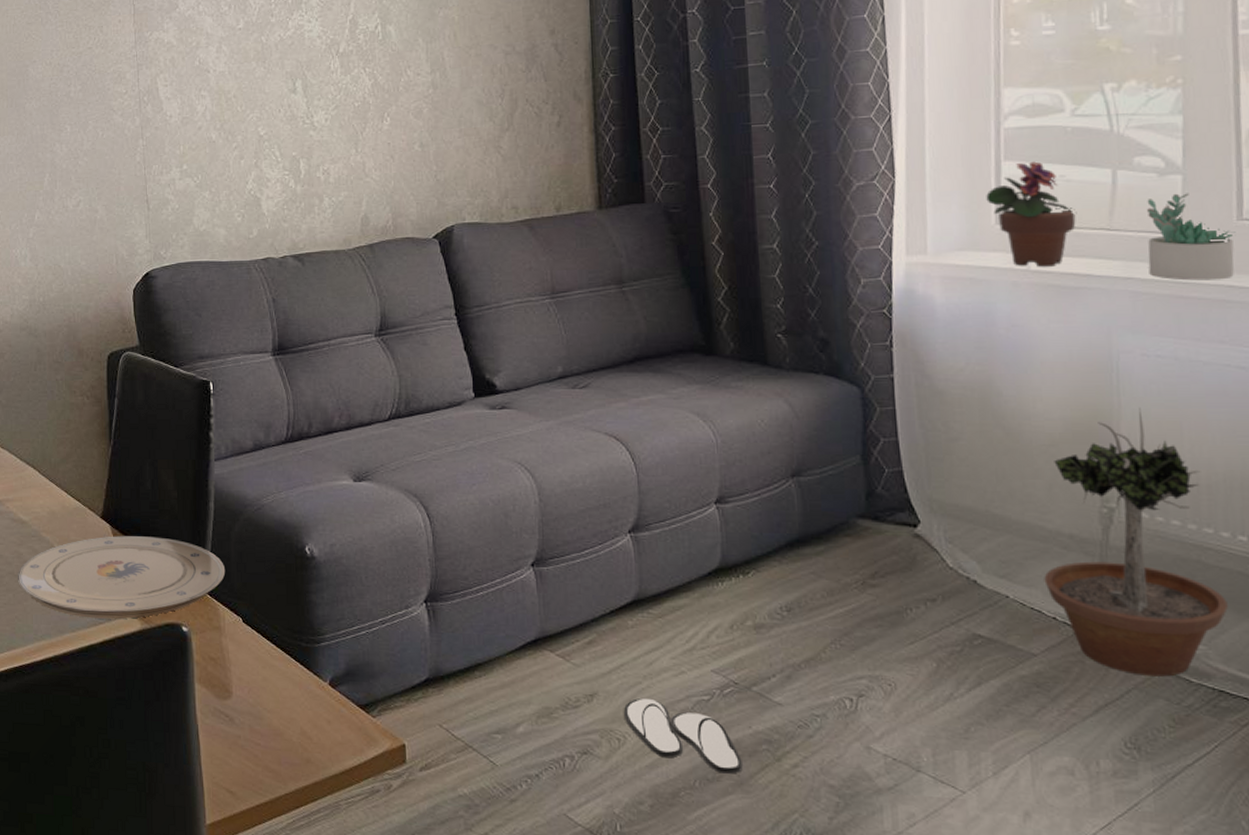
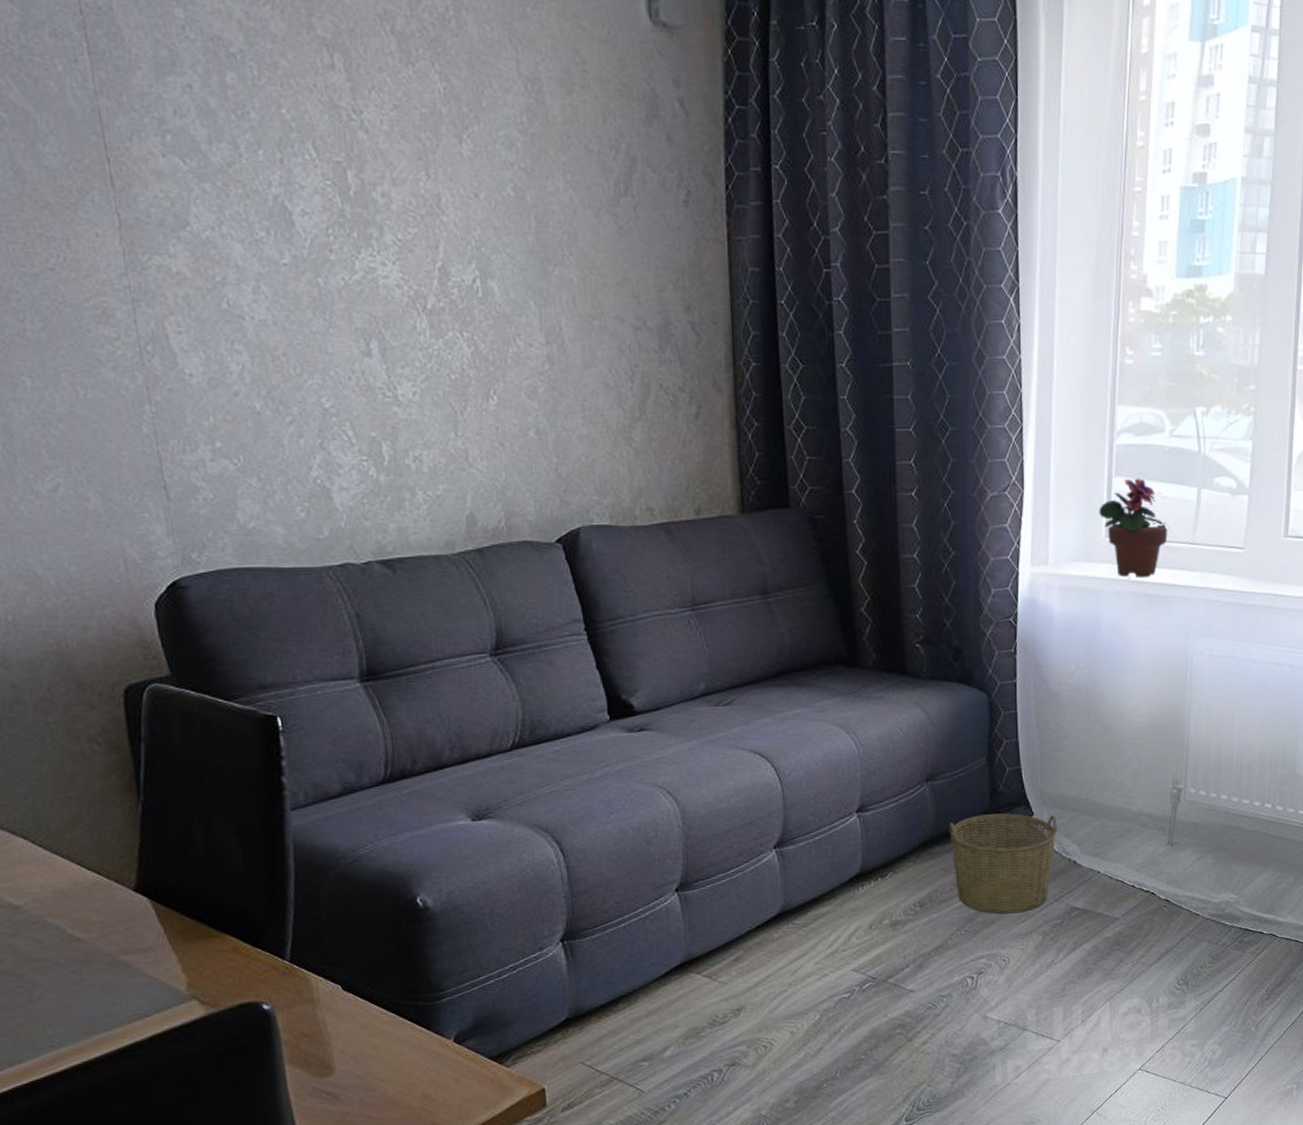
plate: present [17,536,226,620] -> none [13,906,316,1013]
slippers: present [624,698,743,774] -> none [770,1004,879,1061]
basket: none [818,518,951,633] -> present [948,813,1057,914]
potted tree: present [1044,407,1228,677] -> none [1127,701,1255,925]
succulent plant: present [1147,193,1236,281] -> none [1219,512,1282,590]

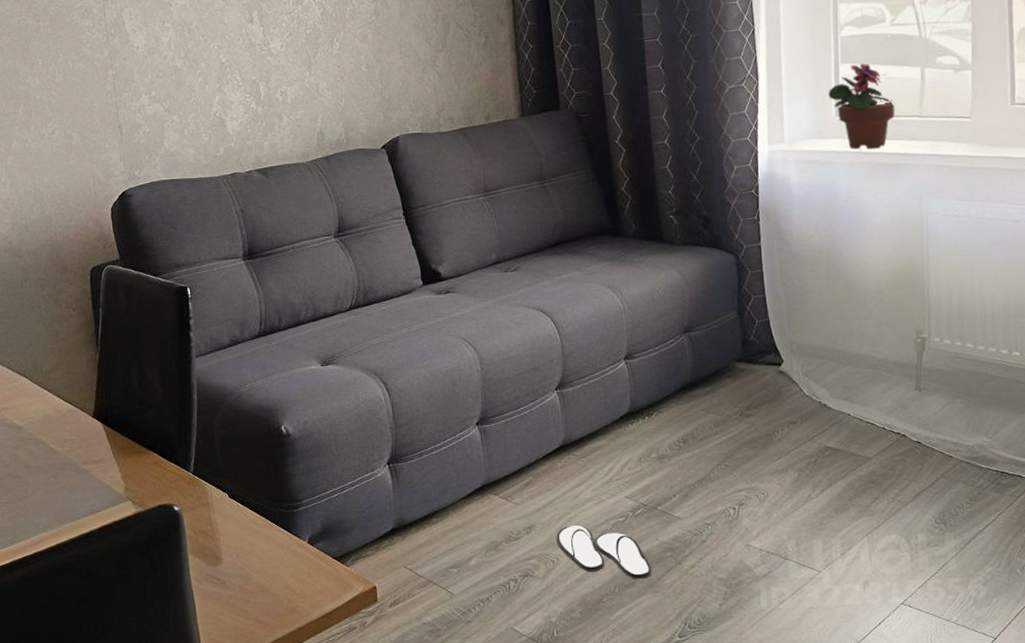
slippers: none [770,1004,879,1061] -> present [557,525,652,579]
basket: present [948,813,1057,914] -> none [705,360,806,451]

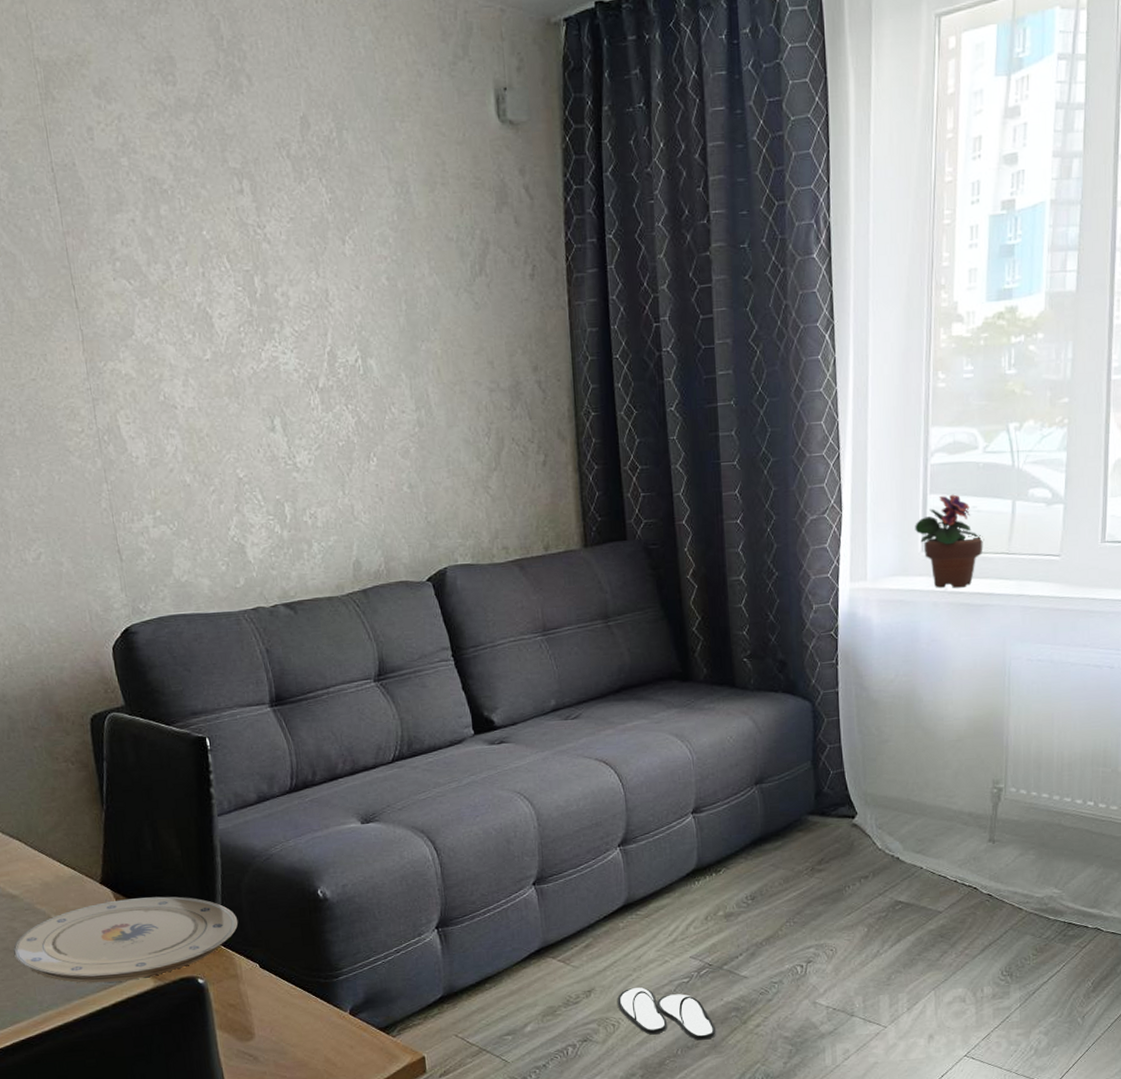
plate: none [16,429,211,508] -> present [13,896,238,983]

